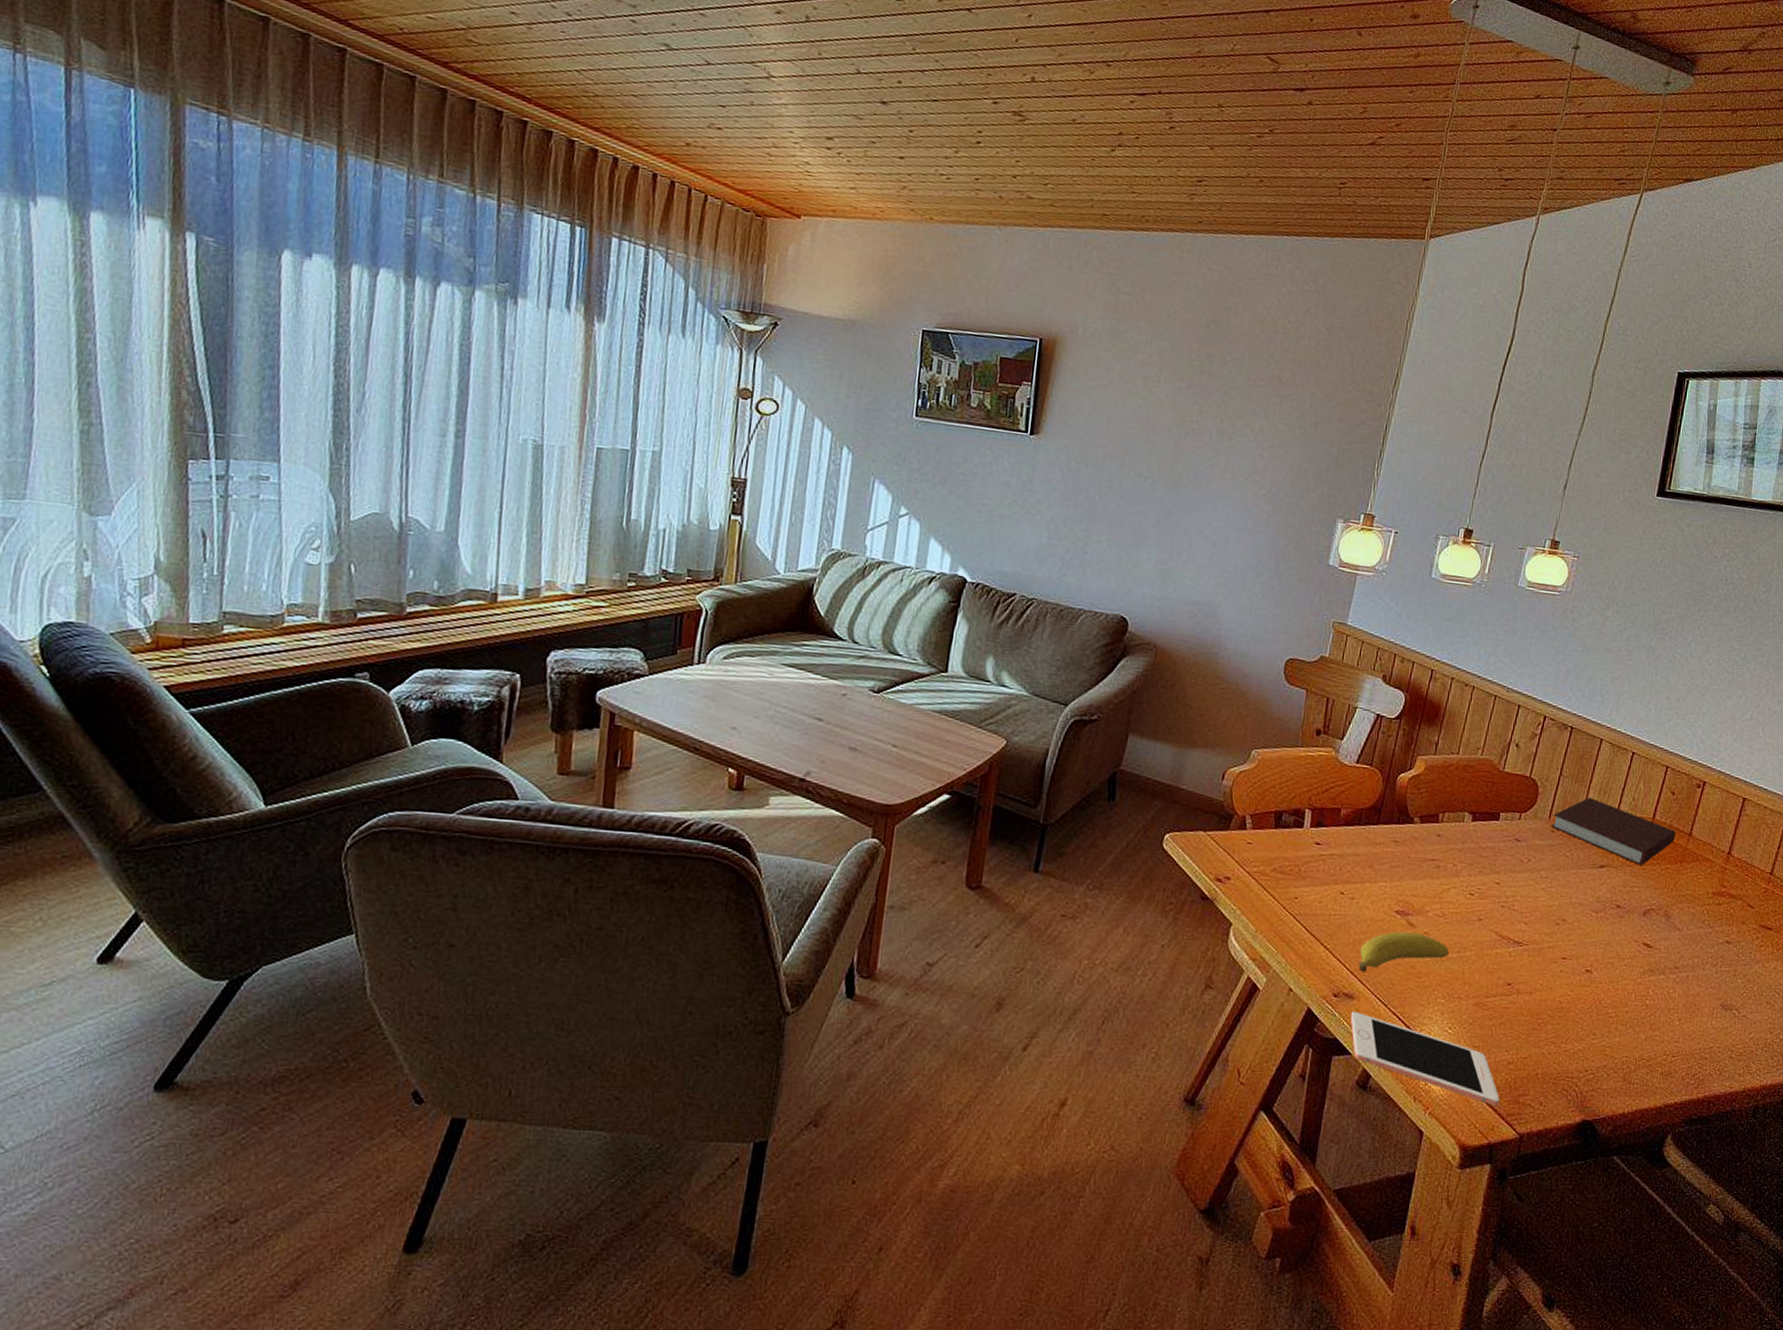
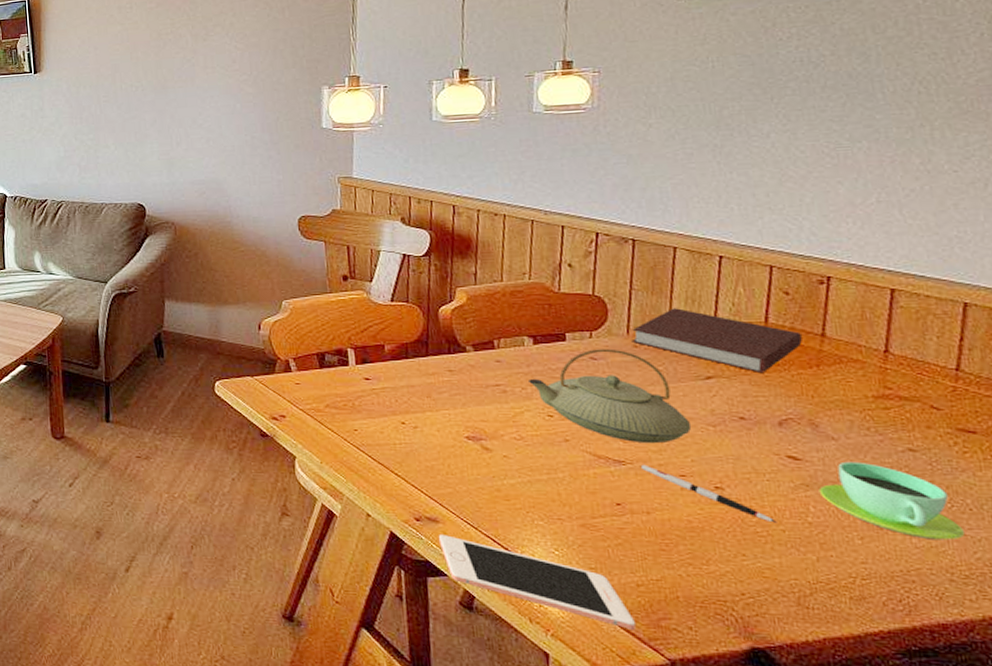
fruit: present [1358,931,1450,972] -> none [434,456,538,497]
teapot: none [1460,830,1581,927] -> present [529,348,692,444]
pen: none [1533,946,1624,1005] -> present [640,464,777,523]
cup: none [1659,950,1747,1022] -> present [818,461,964,540]

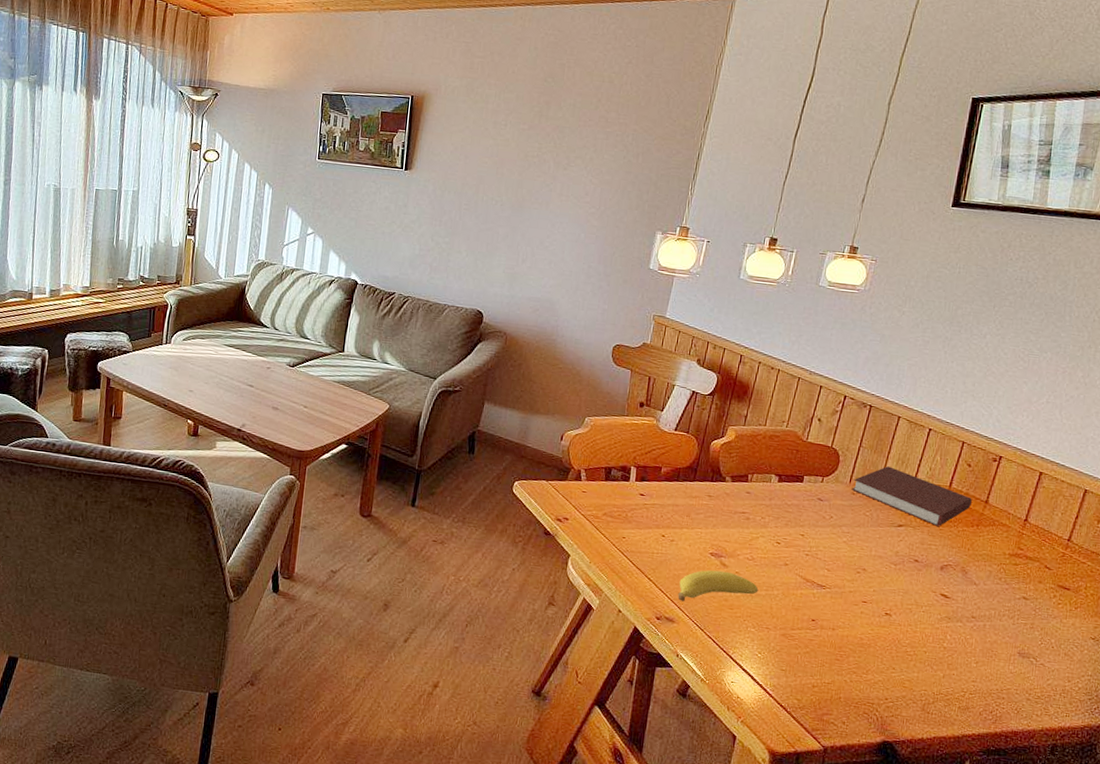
fruit: none [434,456,538,497] -> present [677,570,759,601]
cell phone: present [438,535,636,630] -> none [671,633,805,721]
teapot: present [529,348,692,444] -> none [768,492,880,575]
pen: present [640,464,777,523] -> none [835,590,922,646]
cup: present [818,461,964,540] -> none [956,602,1045,669]

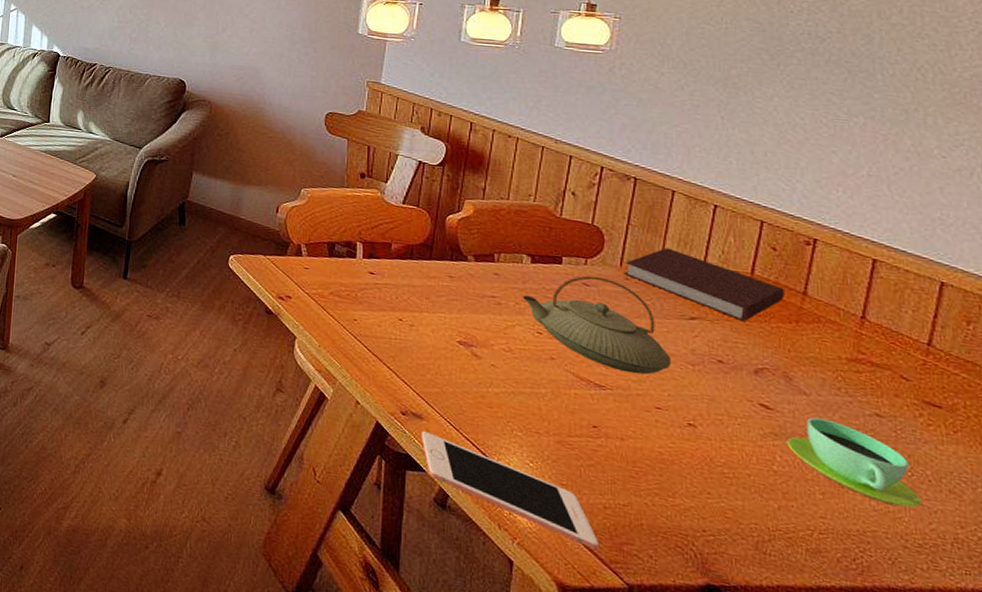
cell phone: none [671,633,805,721] -> present [421,431,598,550]
fruit: present [677,570,759,601] -> none [424,361,522,396]
teapot: none [768,492,880,575] -> present [523,275,672,375]
cup: none [956,602,1045,669] -> present [786,417,921,508]

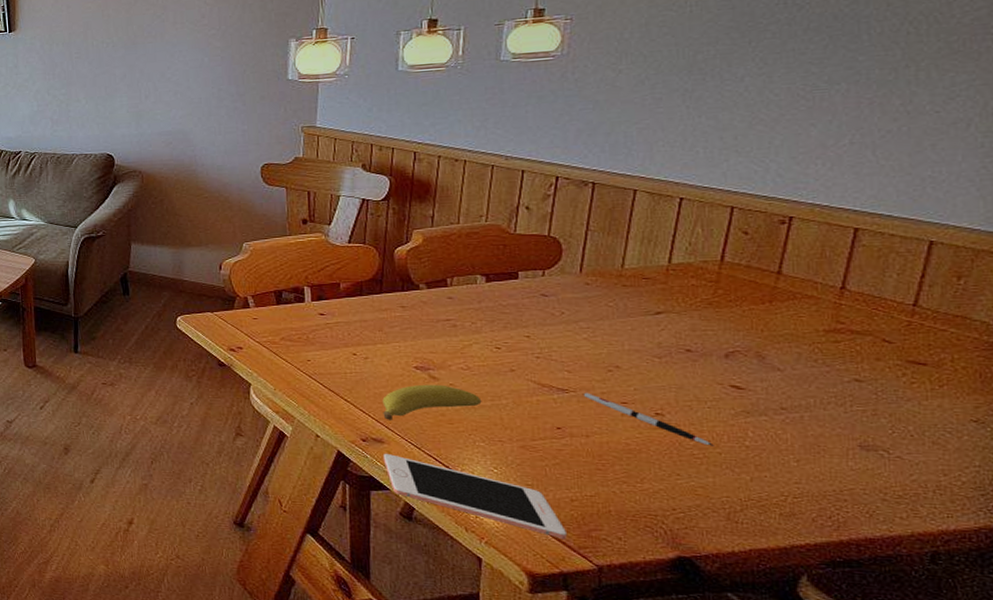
fruit: none [424,361,522,396] -> present [382,384,482,420]
teapot: present [523,275,672,375] -> none [479,286,637,374]
pen: none [619,392,744,467] -> present [583,392,714,446]
notebook: present [624,247,784,322] -> none [584,248,757,309]
cup: present [786,417,921,508] -> none [759,390,902,464]

